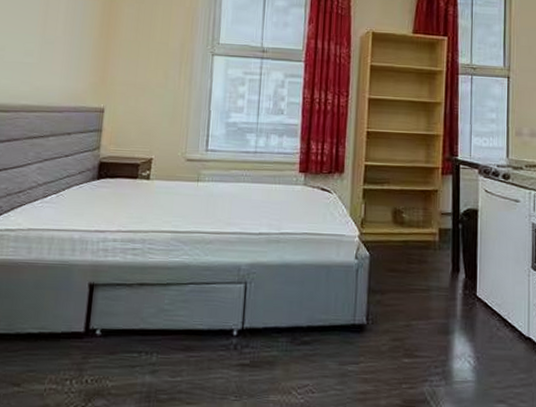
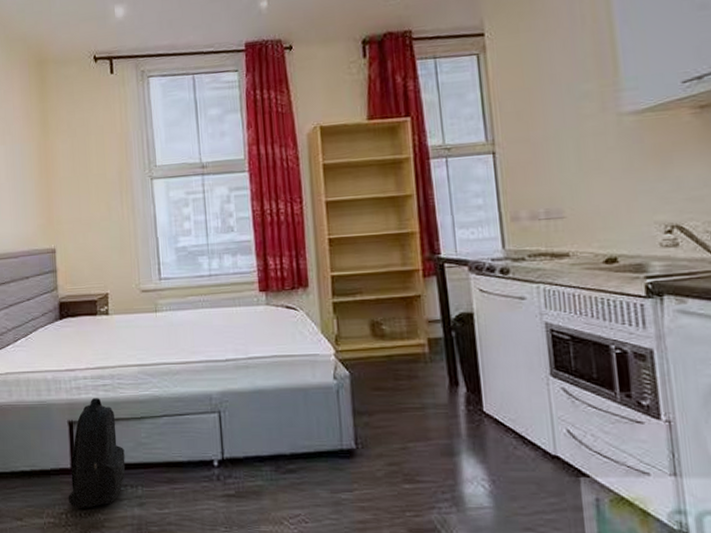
backpack: none [75,261,145,375] -> present [68,398,126,509]

